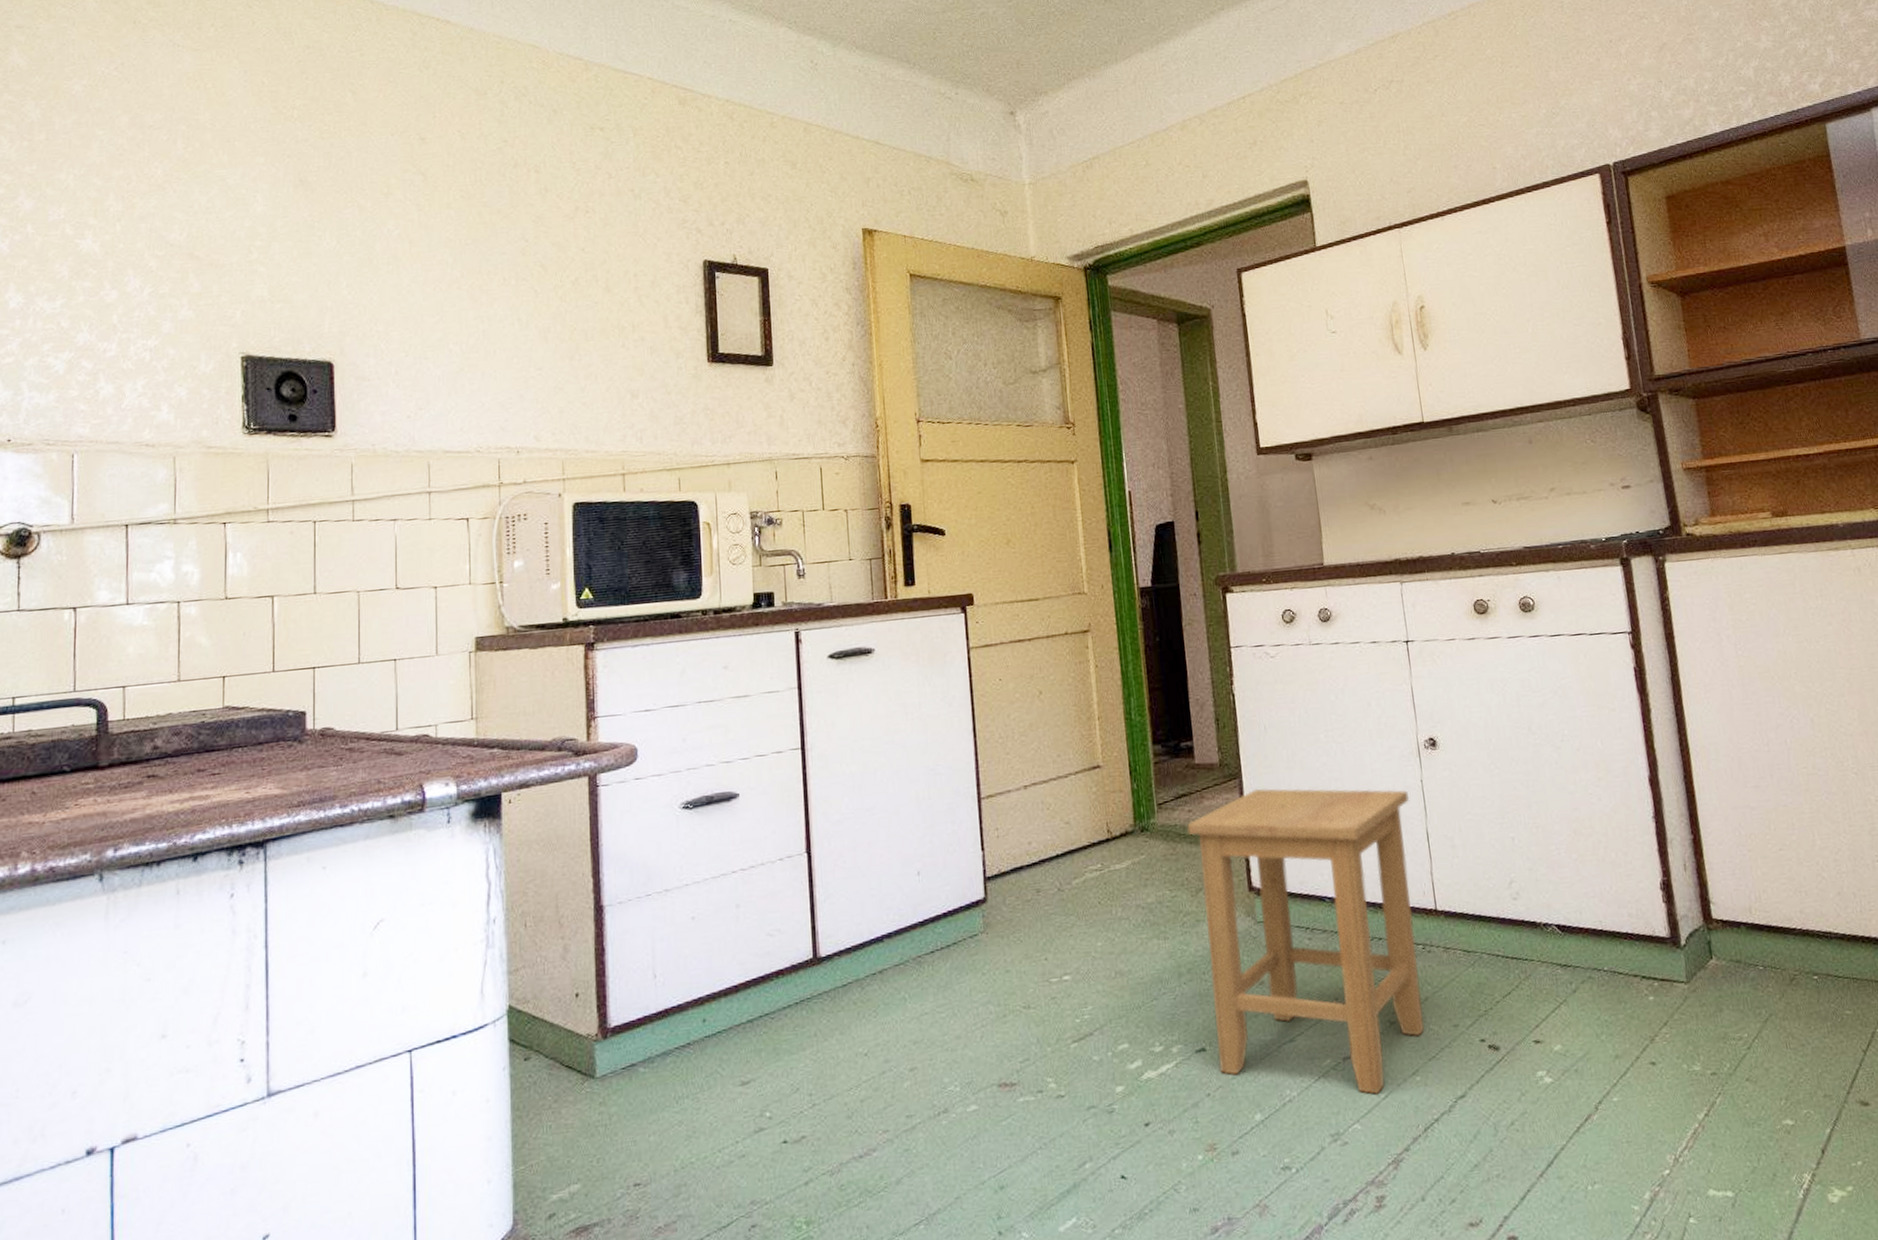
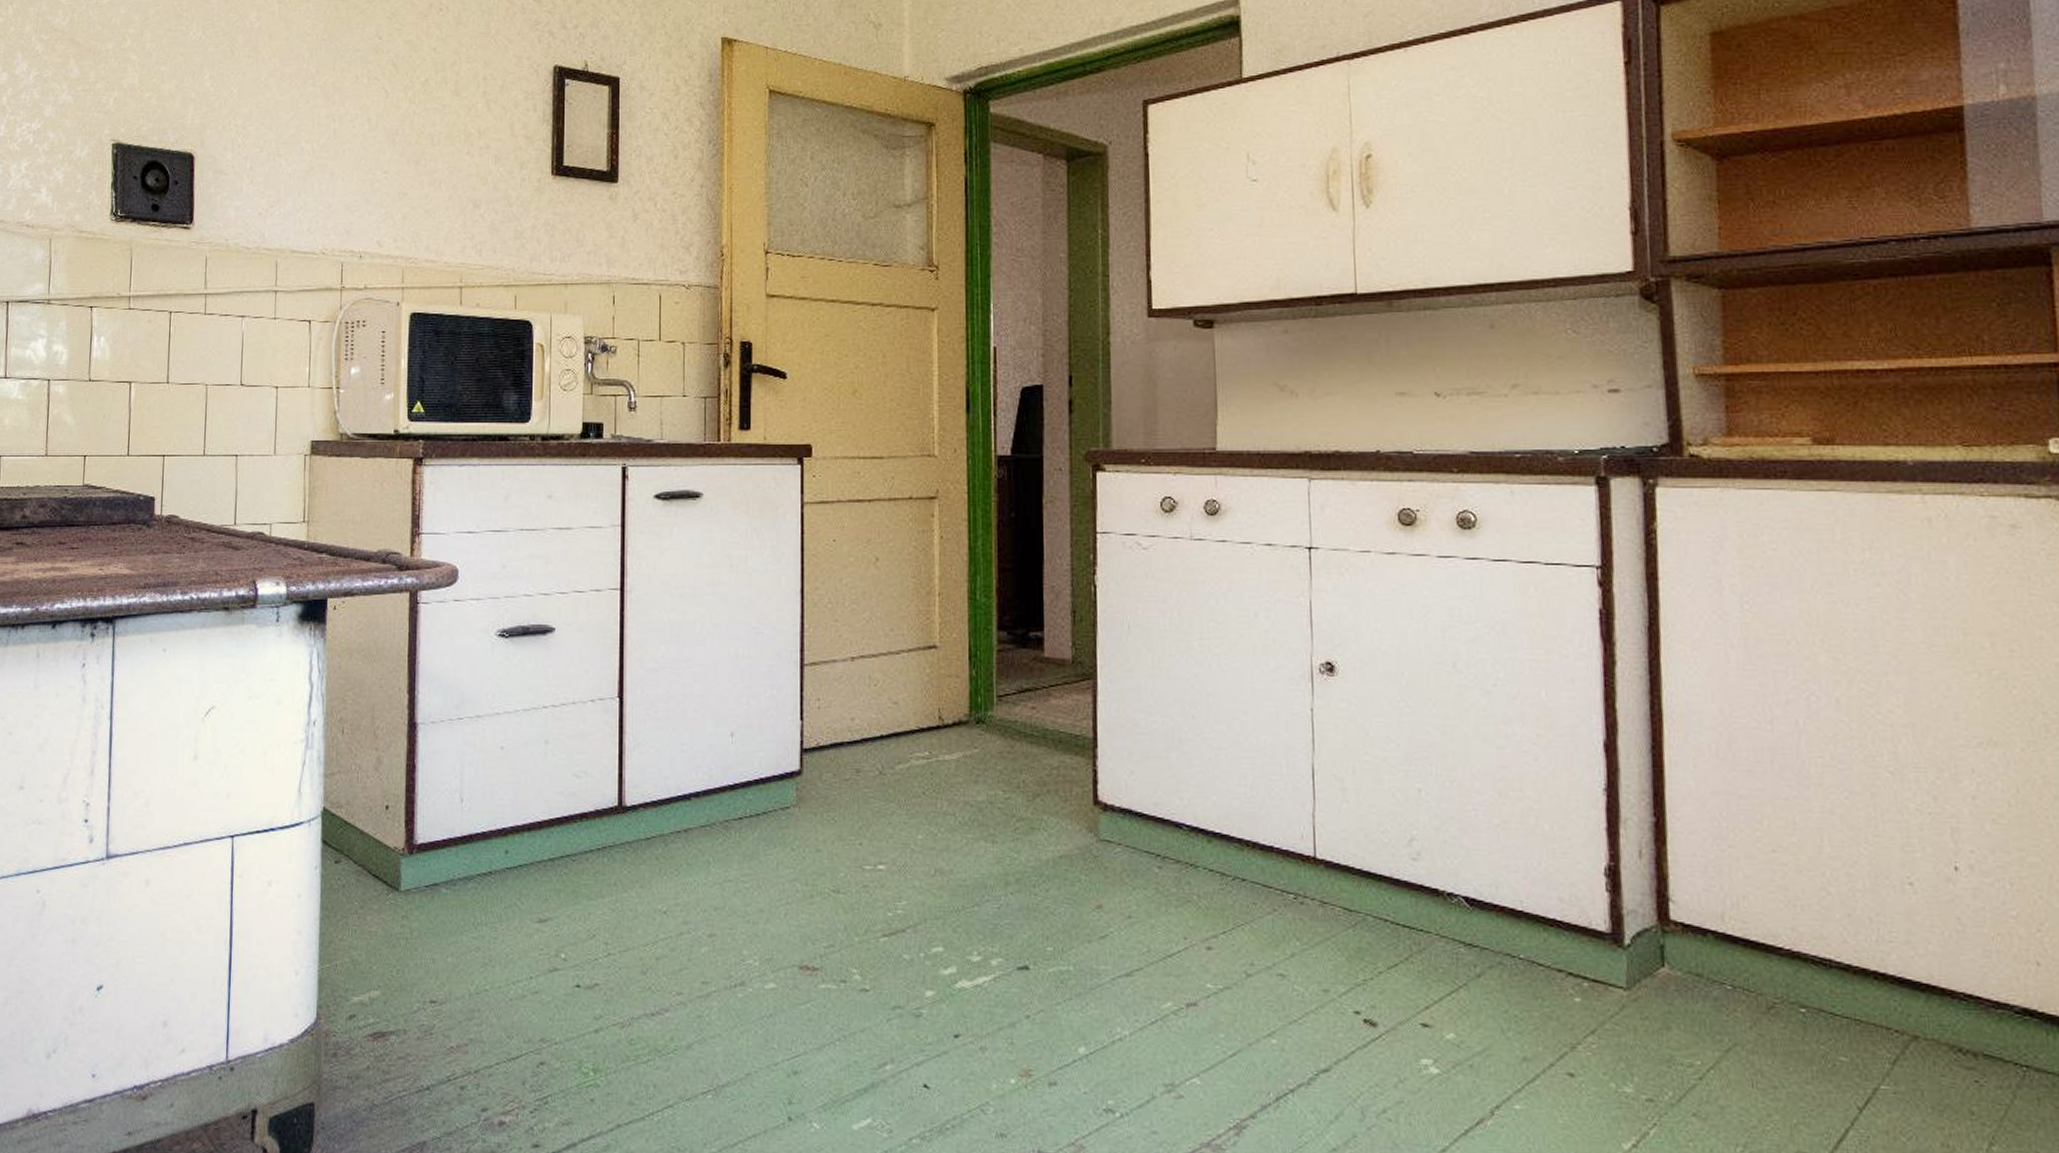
stool: present [1187,788,1424,1094] -> none [1029,693,1295,1050]

